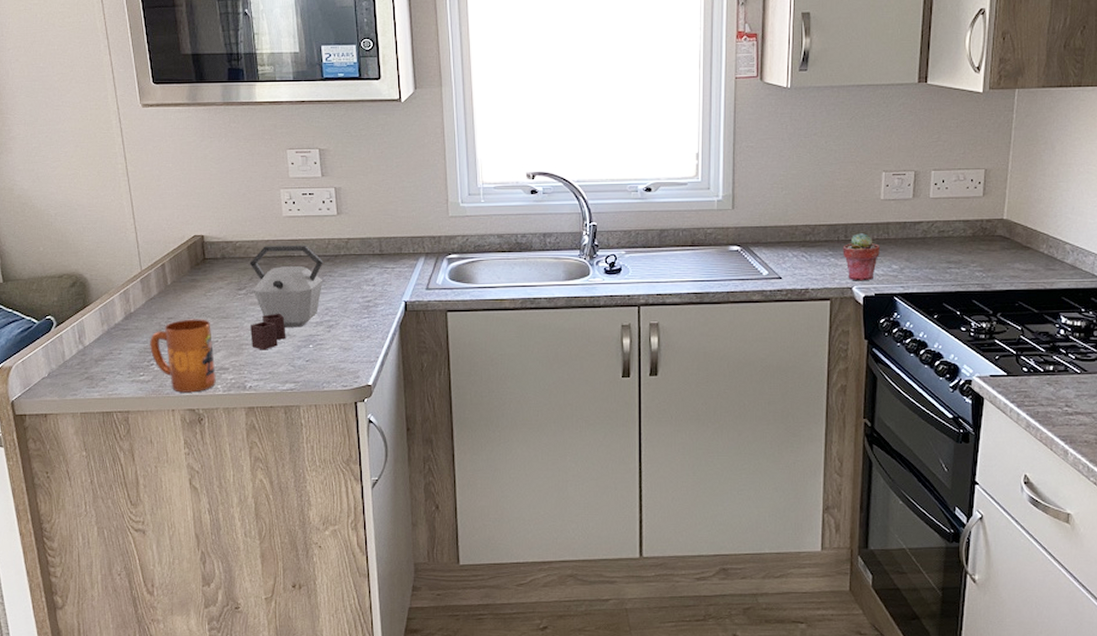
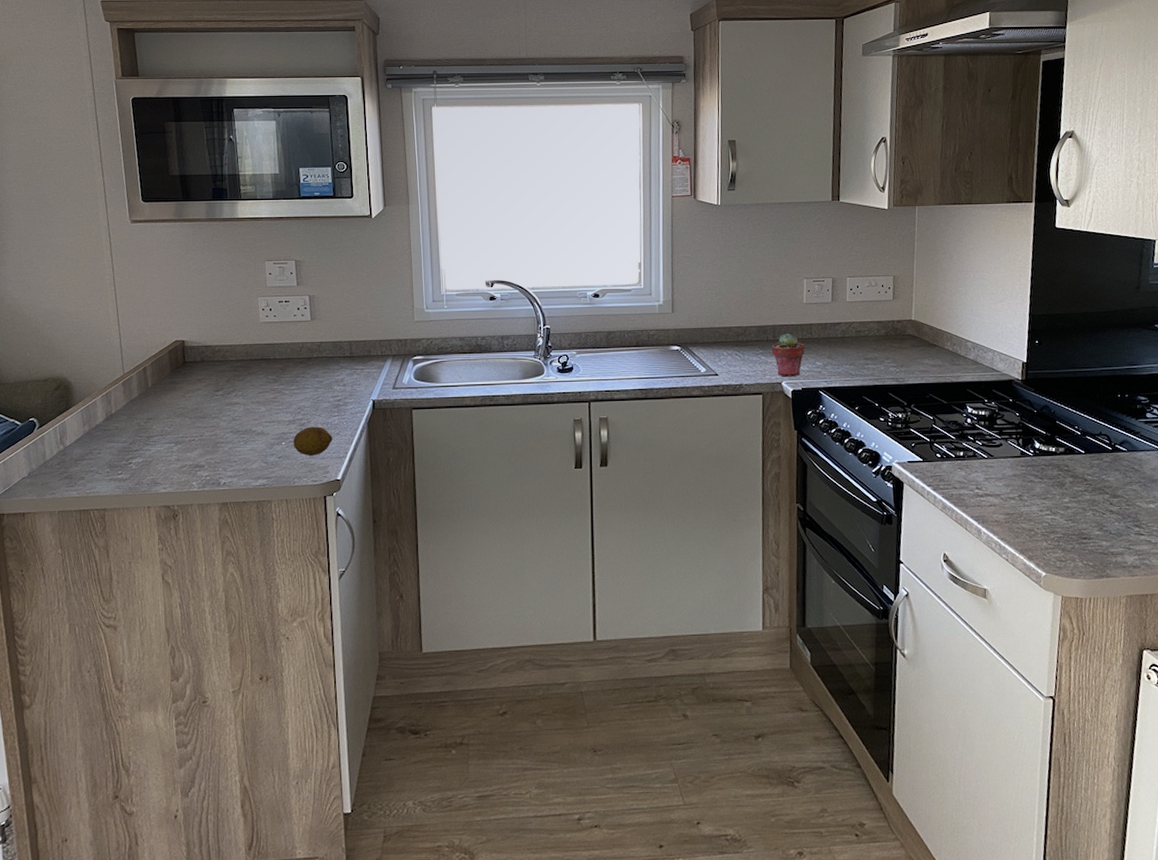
mug: present [150,319,216,393] -> none [129,419,192,490]
kettle: present [249,244,323,350] -> none [226,348,297,448]
fruit: none [321,329,363,359] -> present [293,426,333,455]

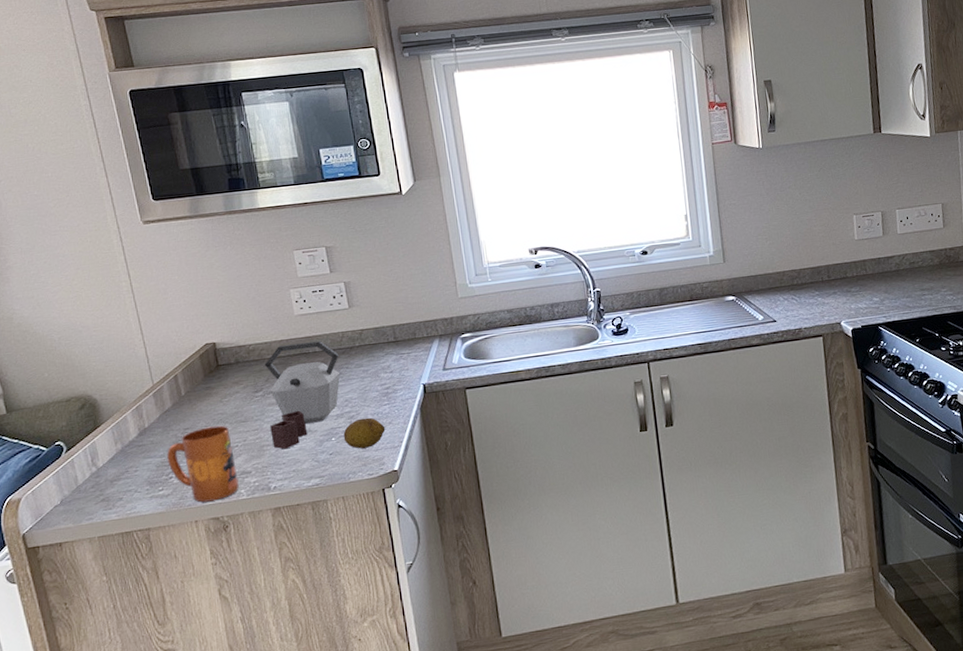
mug: none [129,419,192,490] -> present [167,425,239,503]
kettle: none [226,348,297,448] -> present [264,340,341,450]
potted succulent: present [771,334,805,376] -> none [827,272,861,316]

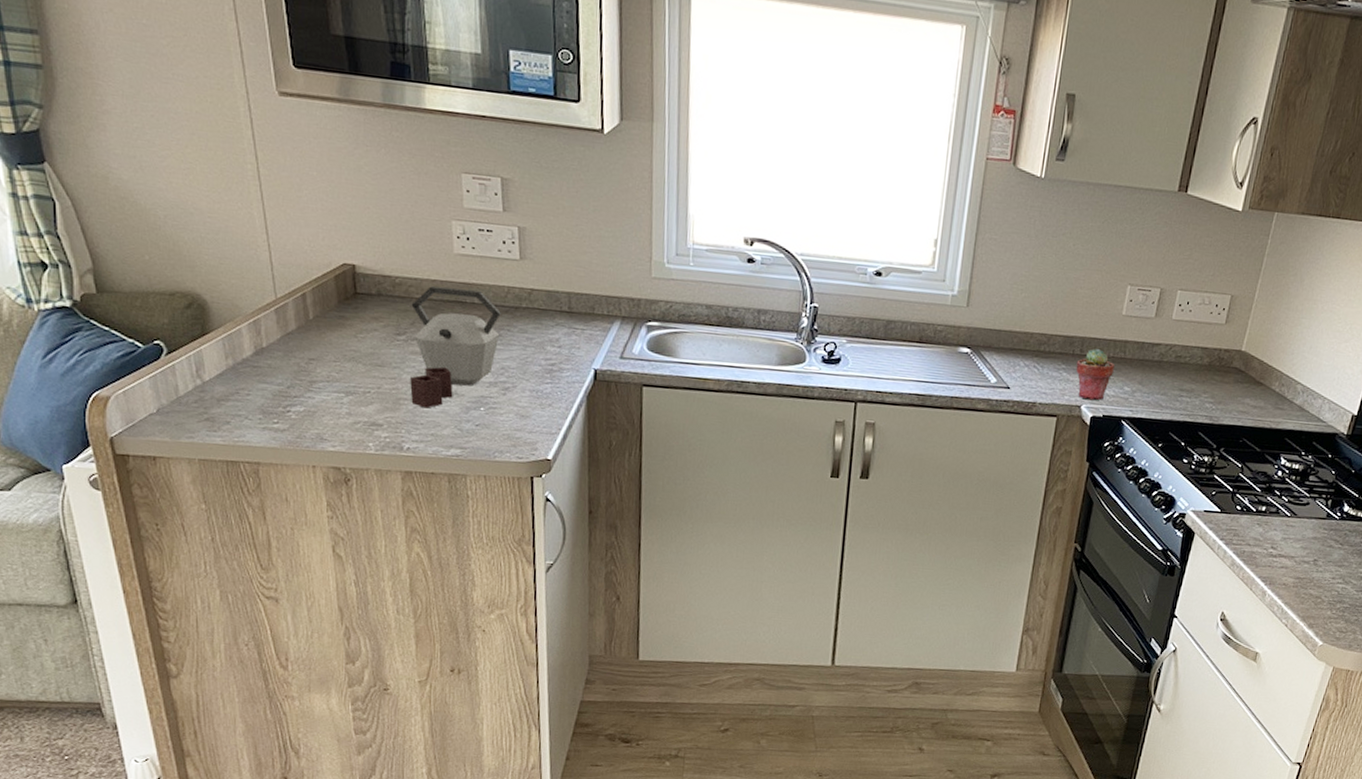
mug: present [167,425,239,503] -> none [286,362,367,449]
fruit: present [343,417,386,449] -> none [494,392,544,428]
potted succulent: none [827,272,861,316] -> present [1076,349,1115,400]

